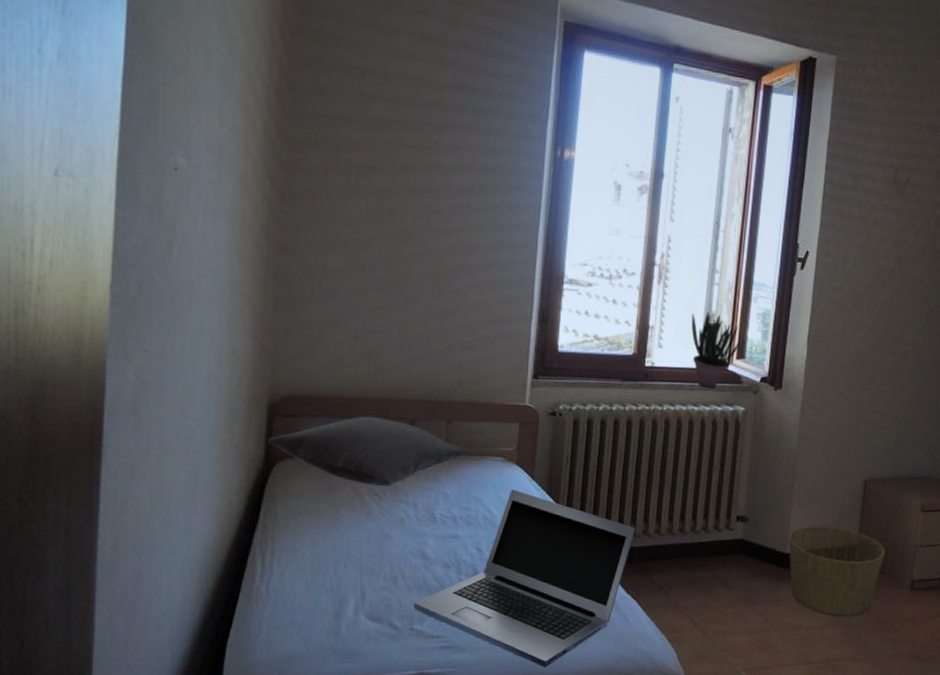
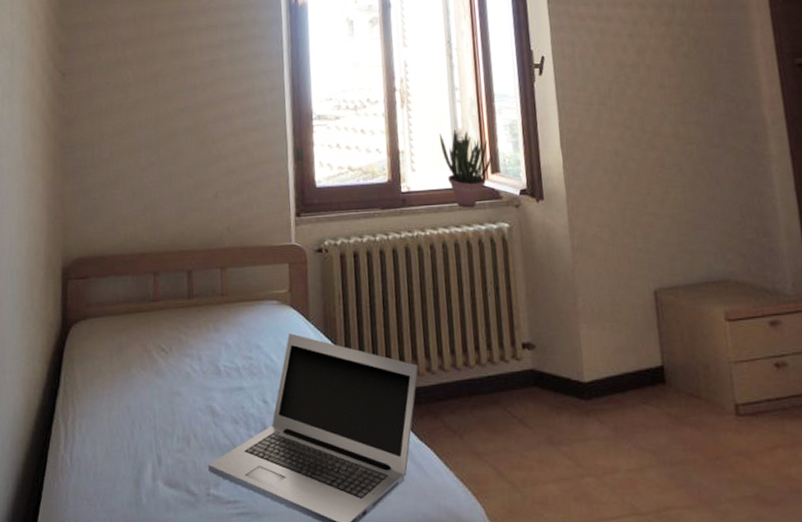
pillow: present [267,416,468,487] -> none [63,270,244,342]
basket: present [788,525,886,616] -> none [583,346,697,454]

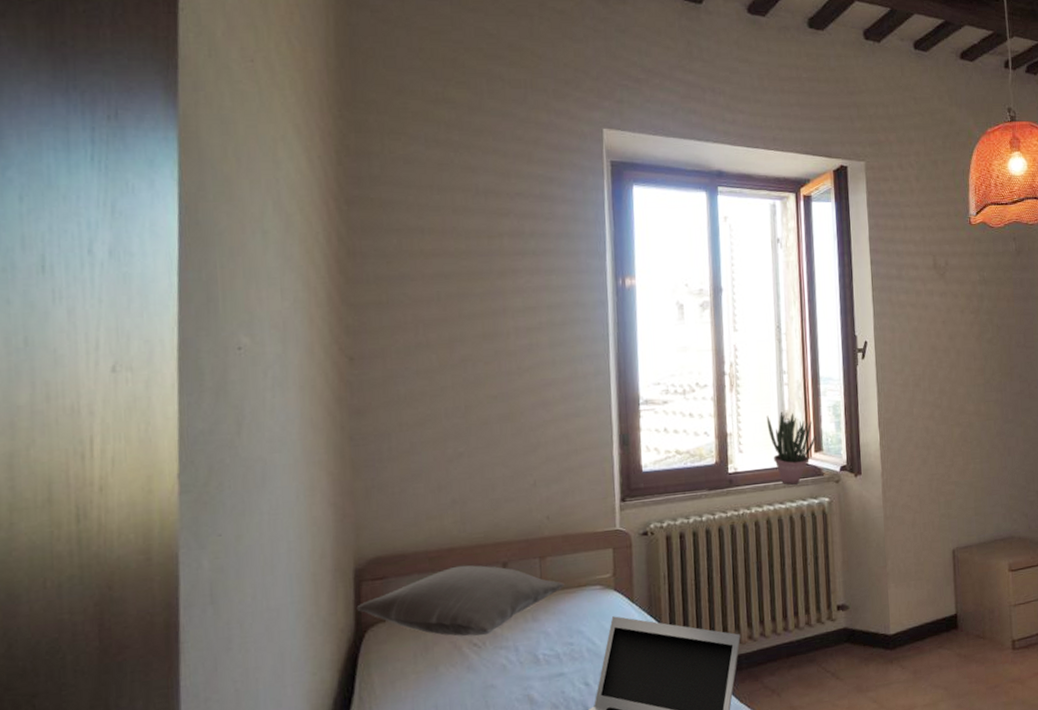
pillow: none [63,270,244,342] -> present [356,565,565,637]

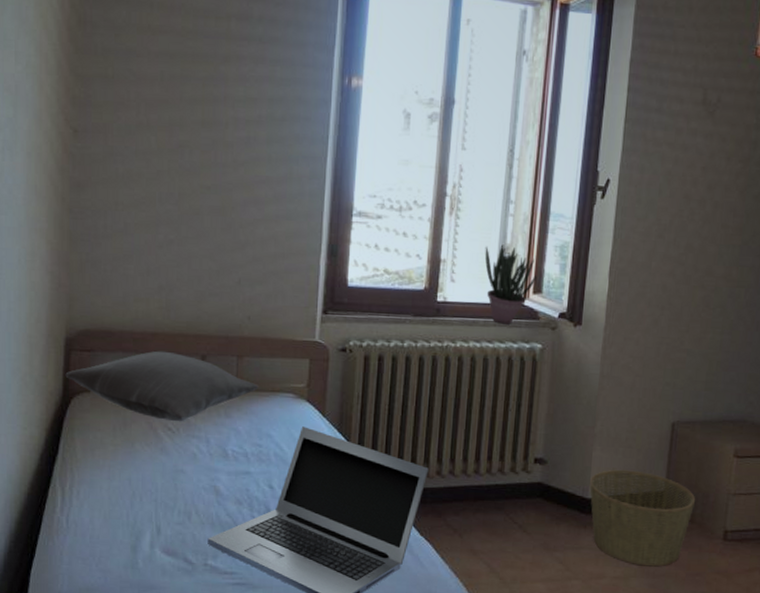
basket: none [890,600,984,689] -> present [589,469,696,567]

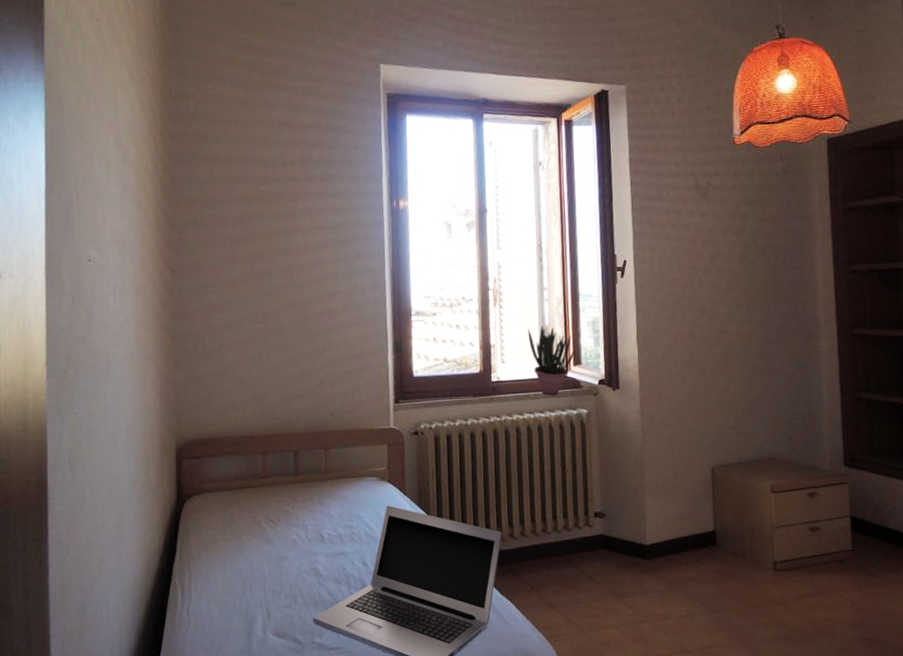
pillow: present [65,350,259,422] -> none [178,451,346,514]
basket: present [589,469,696,567] -> none [646,514,744,603]

